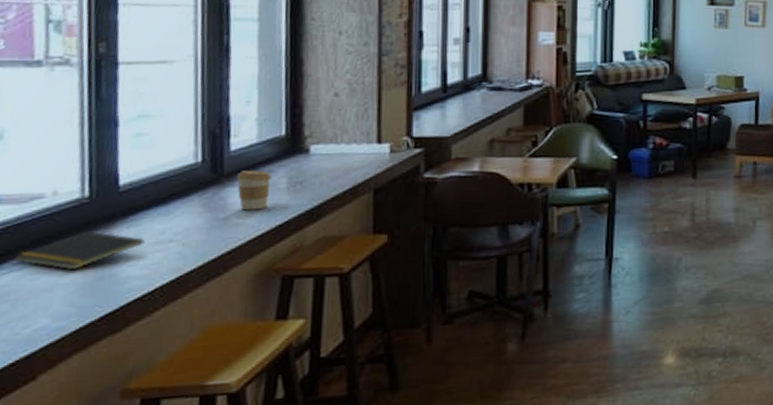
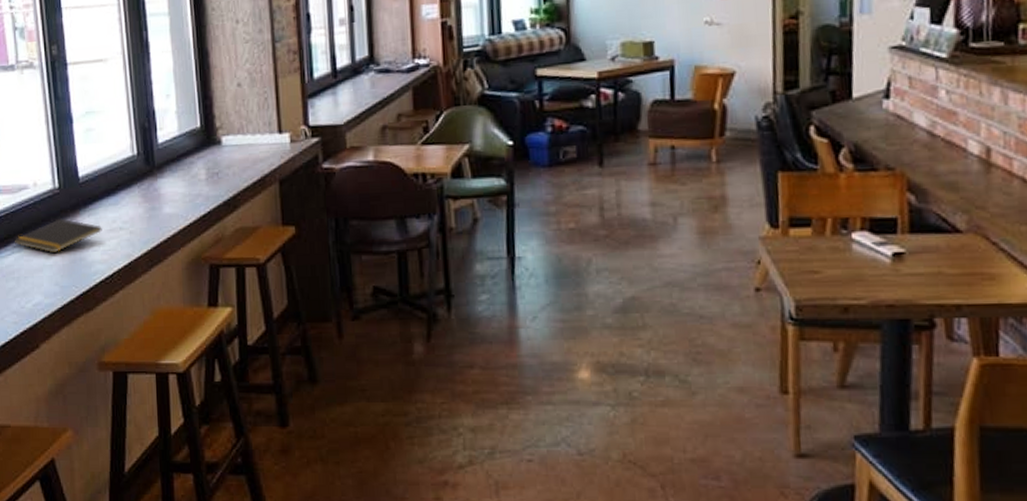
coffee cup: present [237,170,271,211] -> none [166,162,193,201]

